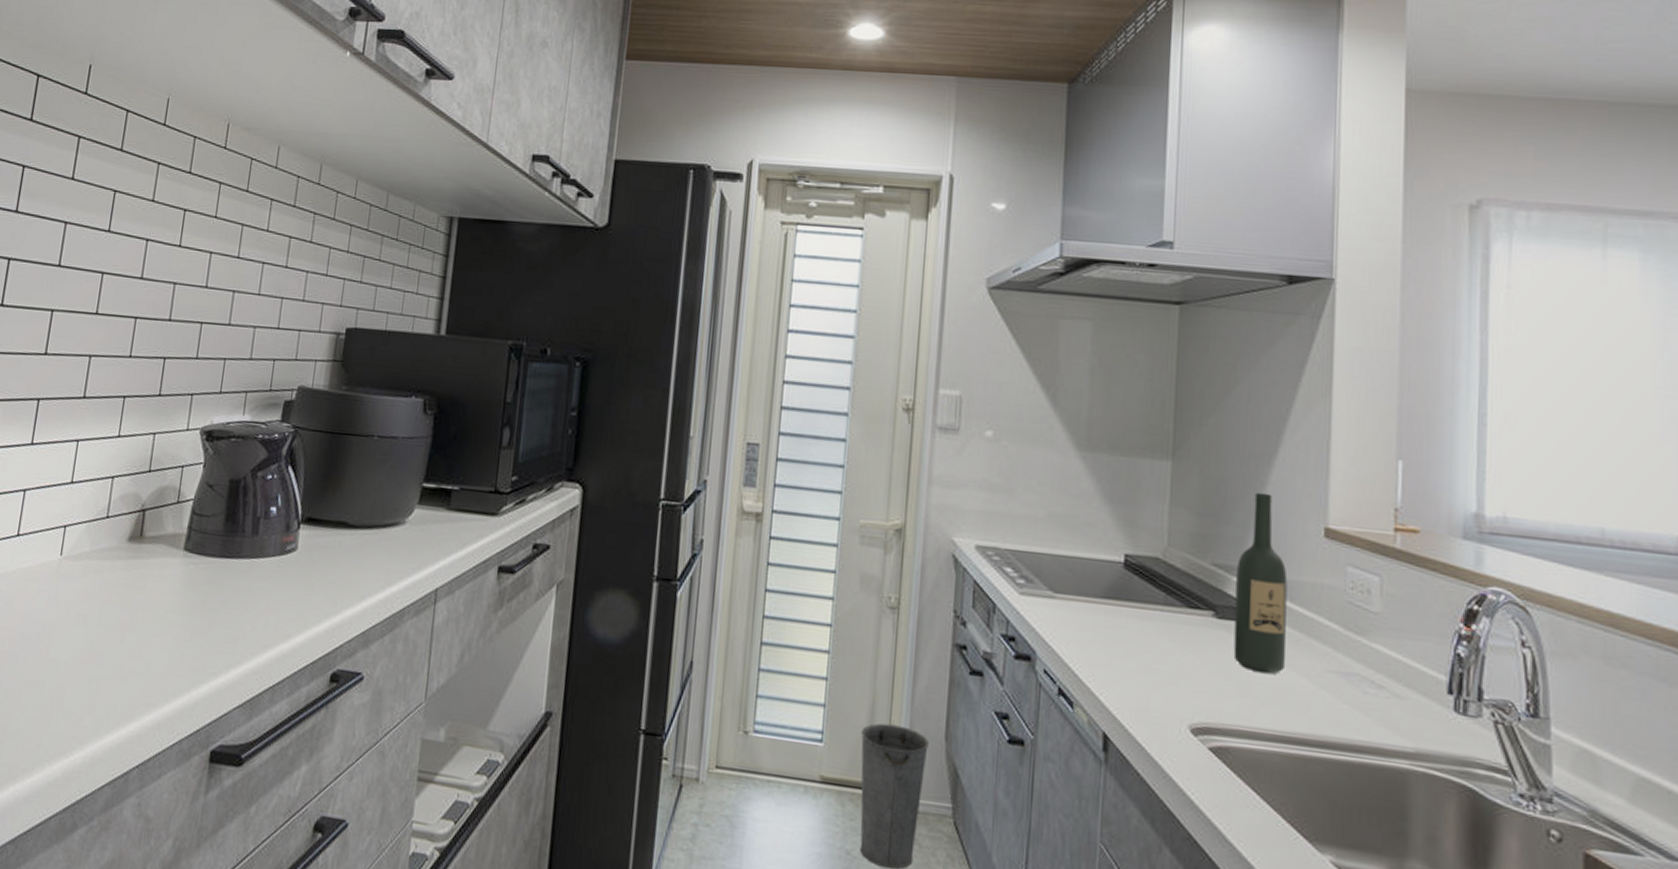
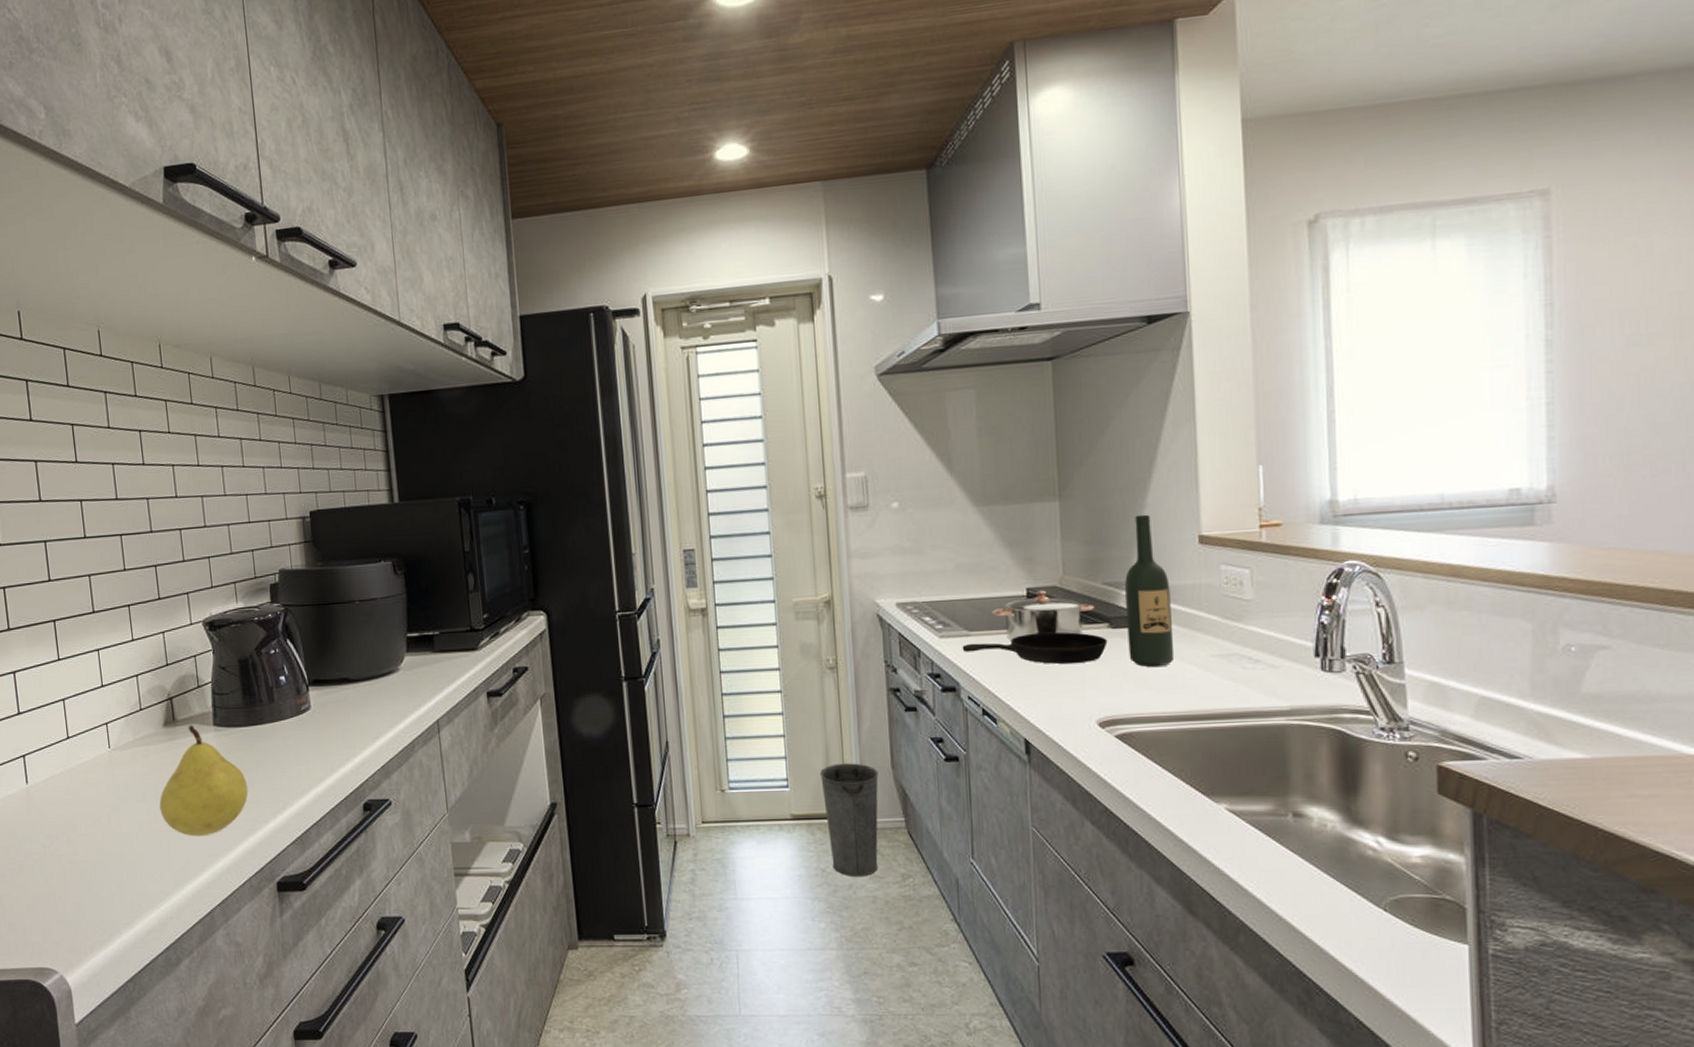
fruit: none [98,545,206,680] -> present [159,725,249,837]
frying pan: none [1044,607,1211,654] -> present [962,631,1108,664]
cooking pot: none [1082,559,1200,620] -> present [992,590,1095,640]

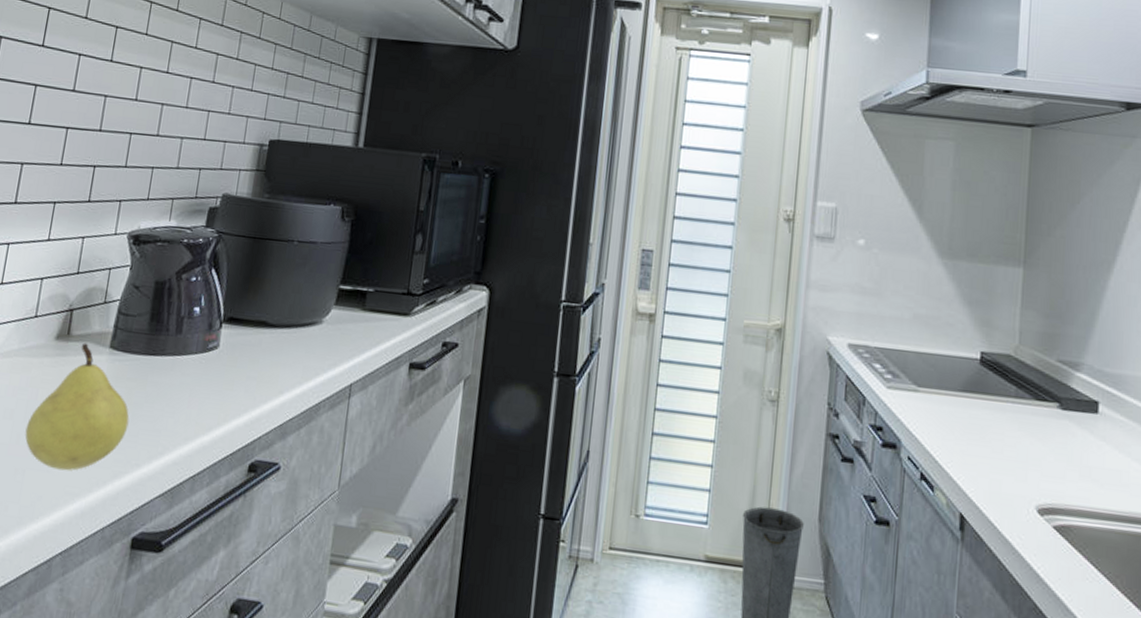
frying pan: present [962,631,1108,664] -> none [908,399,1056,442]
cooking pot: present [992,590,1095,640] -> none [943,356,1047,411]
wine bottle: present [1125,514,1175,668] -> none [1075,296,1124,460]

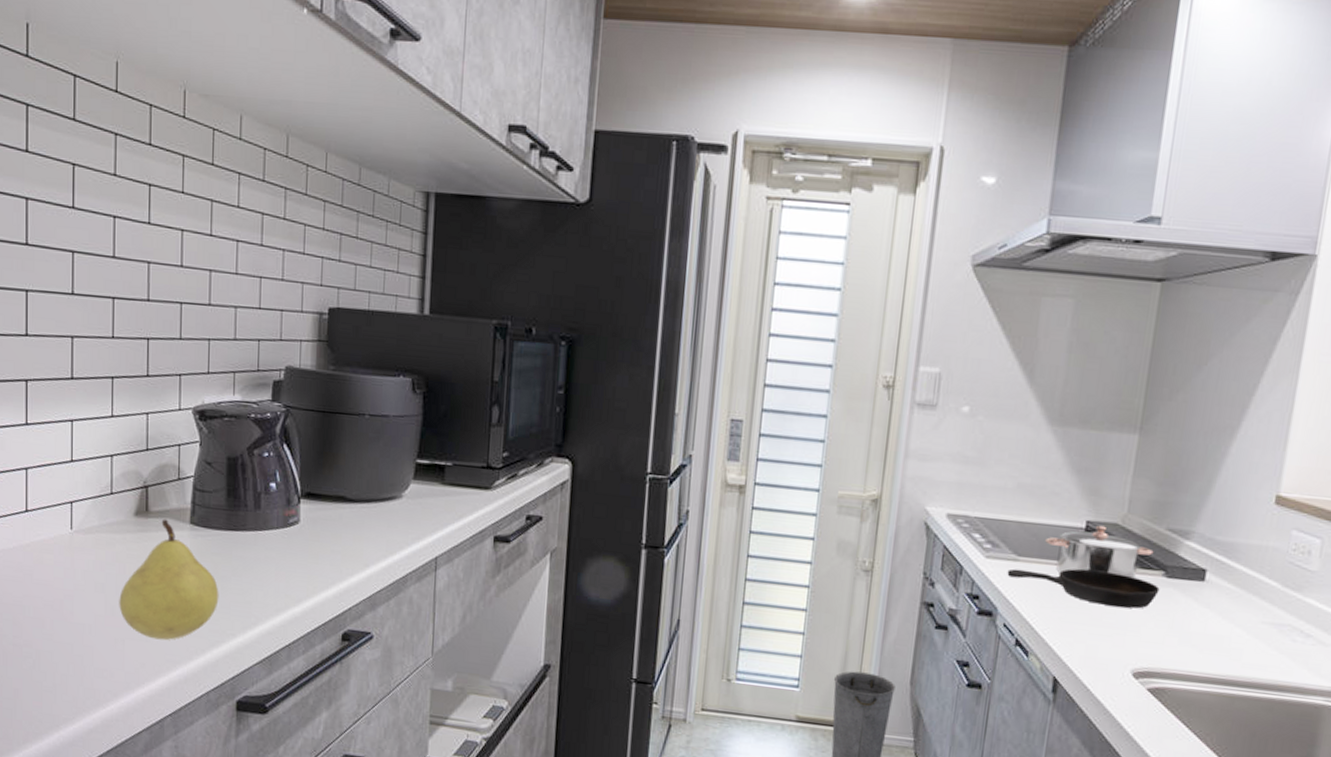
frying pan: none [908,399,1056,442] -> present [1007,568,1160,609]
cooking pot: none [943,356,1047,411] -> present [1045,525,1154,579]

